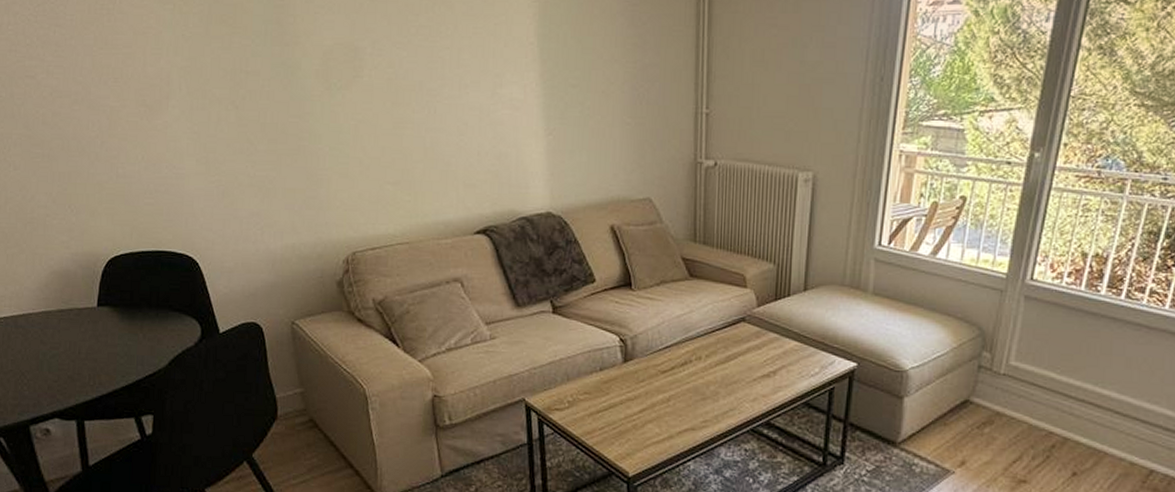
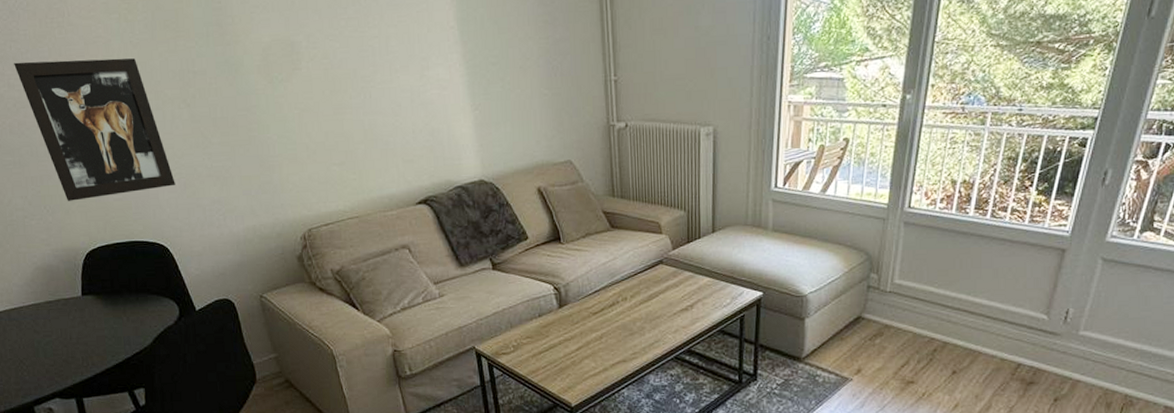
wall art: none [56,48,213,202] -> present [14,58,175,201]

